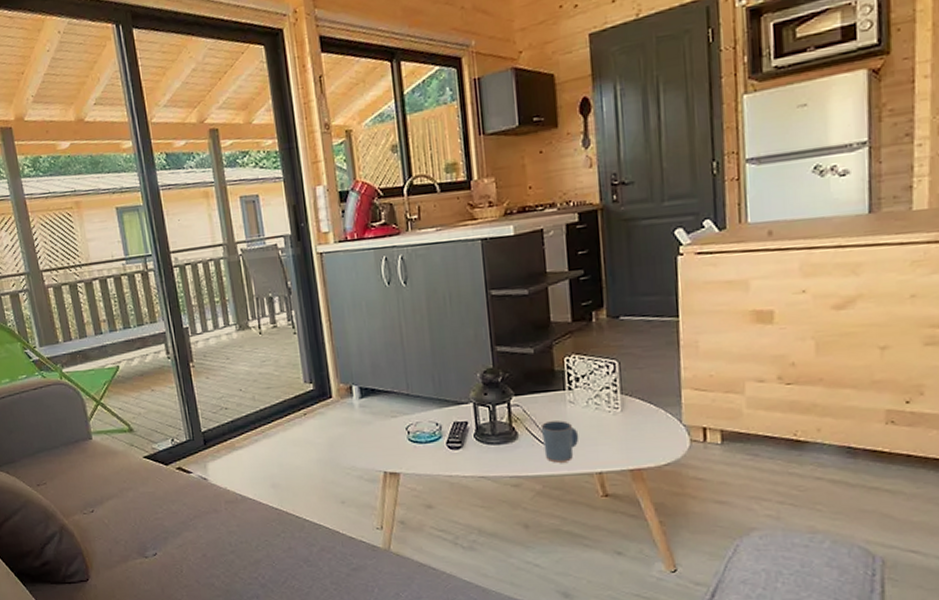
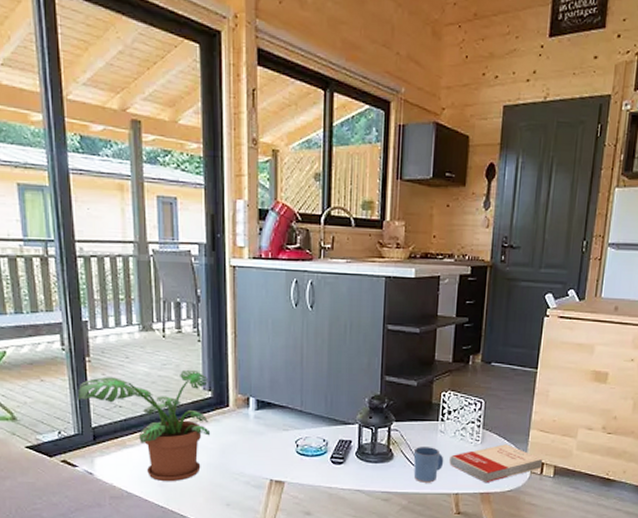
potted plant: none [186,364,317,482] -> present [78,370,211,481]
book: none [585,409,705,457] -> present [449,444,543,482]

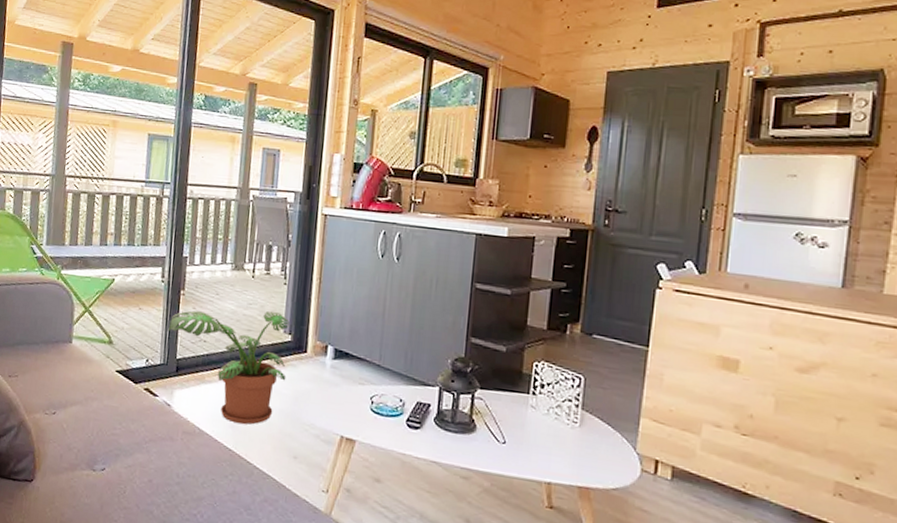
mug: present [413,447,444,483] -> none [498,421,535,466]
book: present [449,444,543,482] -> none [541,430,658,475]

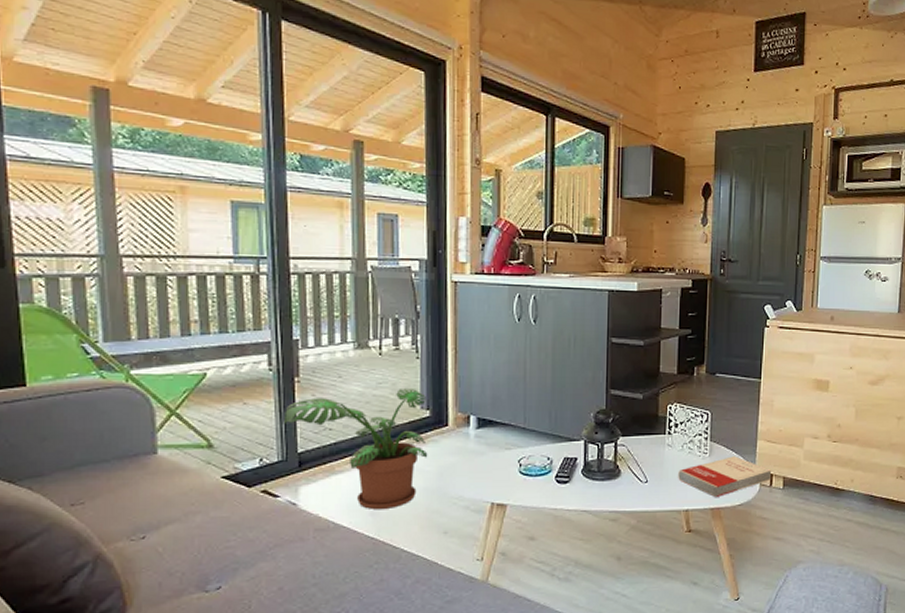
book: none [541,430,658,475] -> present [678,456,772,497]

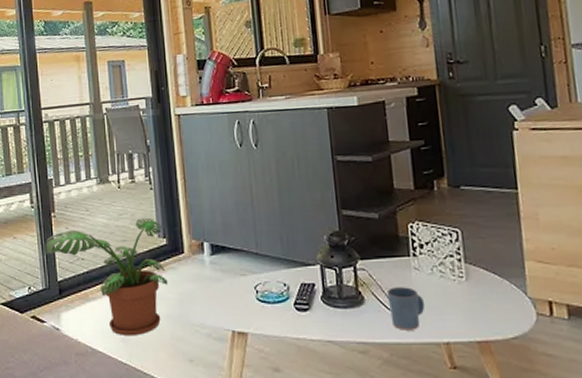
mug: none [641,462,673,500] -> present [386,287,425,330]
book: present [678,456,772,497] -> none [431,280,550,328]

